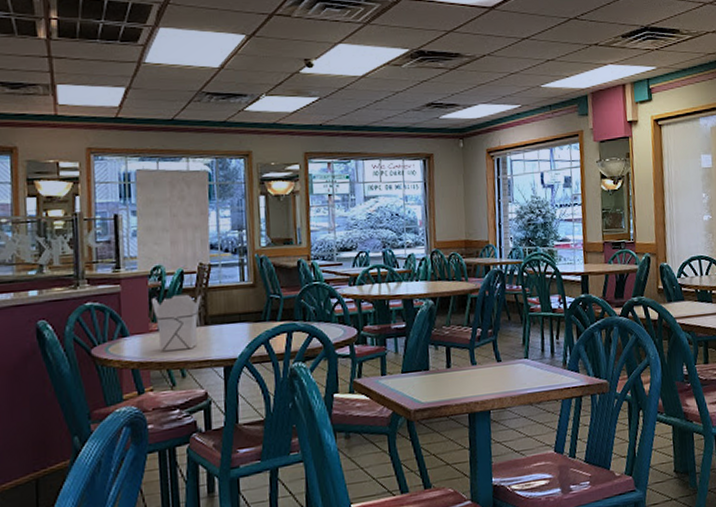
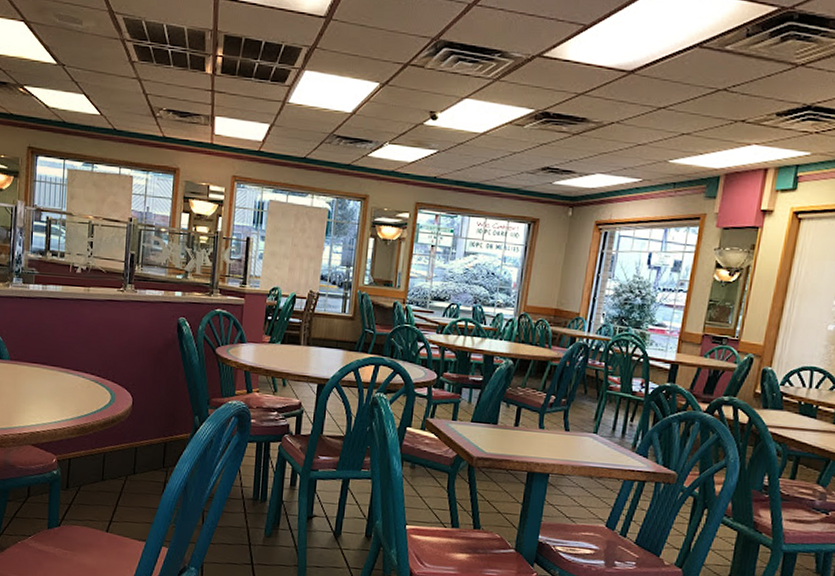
takeout container: present [151,294,201,352] -> none [266,314,307,364]

